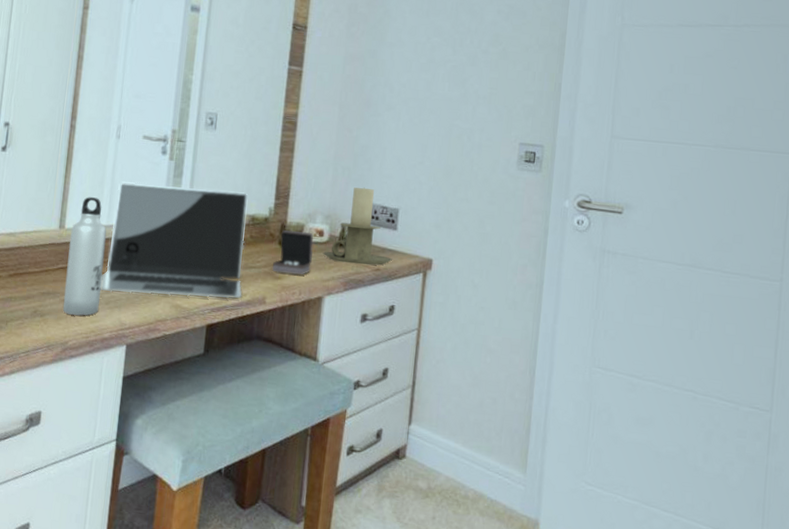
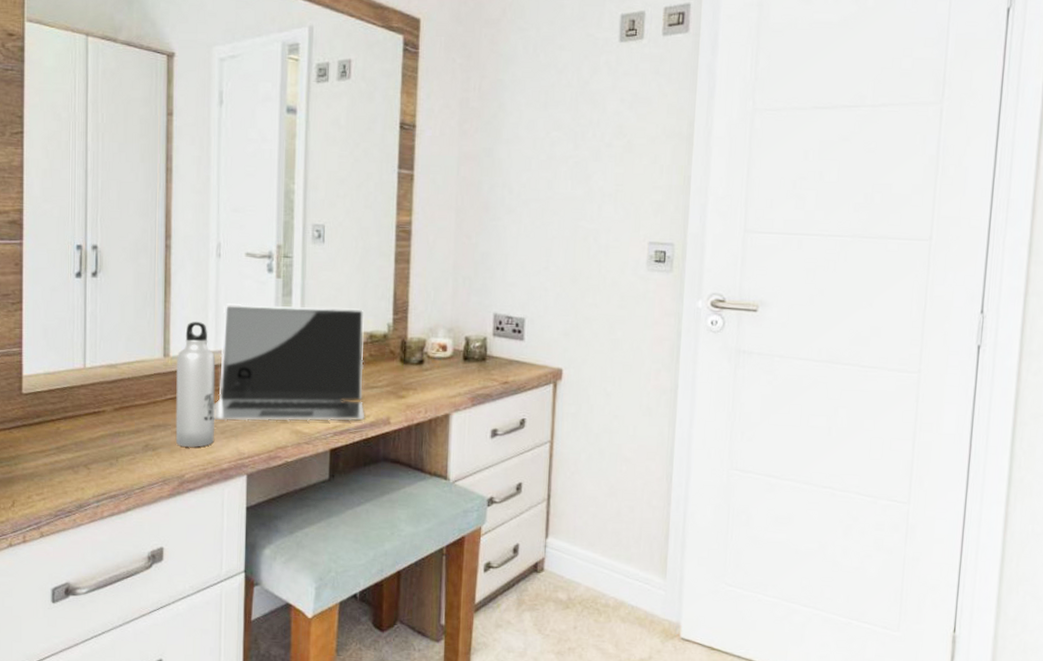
jewelry box: present [272,229,314,275] -> none [394,345,437,393]
candle holder: present [322,187,392,265] -> none [447,297,520,379]

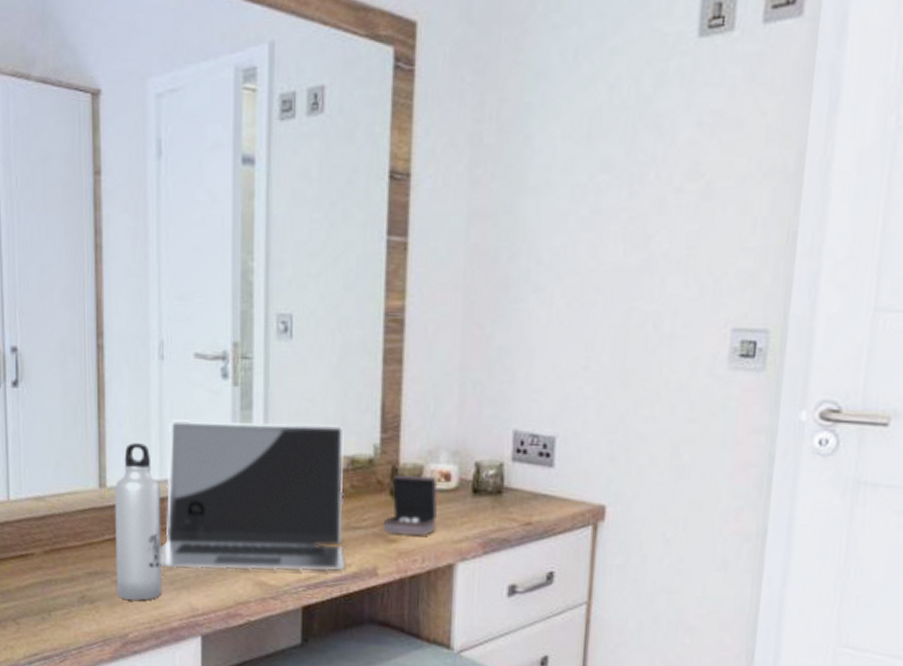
jewelry box: none [394,345,437,393] -> present [383,474,438,536]

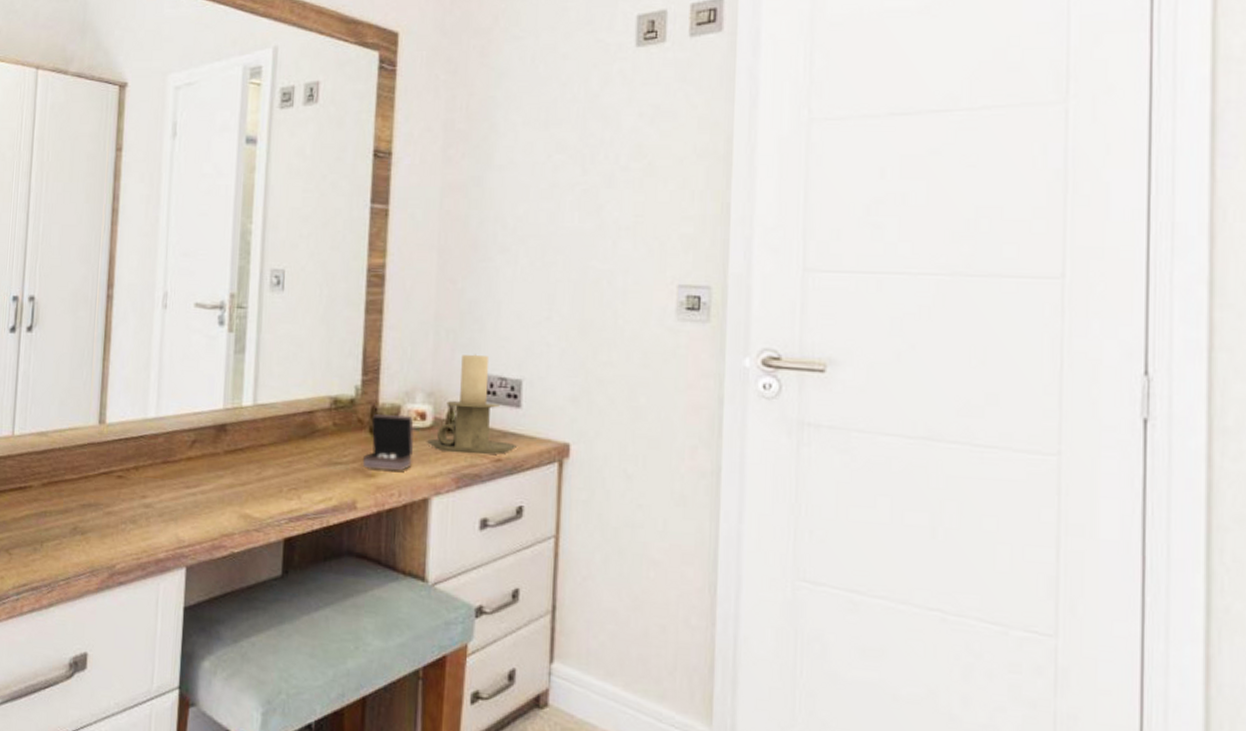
water bottle: present [115,443,161,601] -> none [107,383,157,532]
laptop: present [160,419,346,571] -> none [151,361,328,504]
candle holder: none [451,408,548,518] -> present [426,354,517,455]

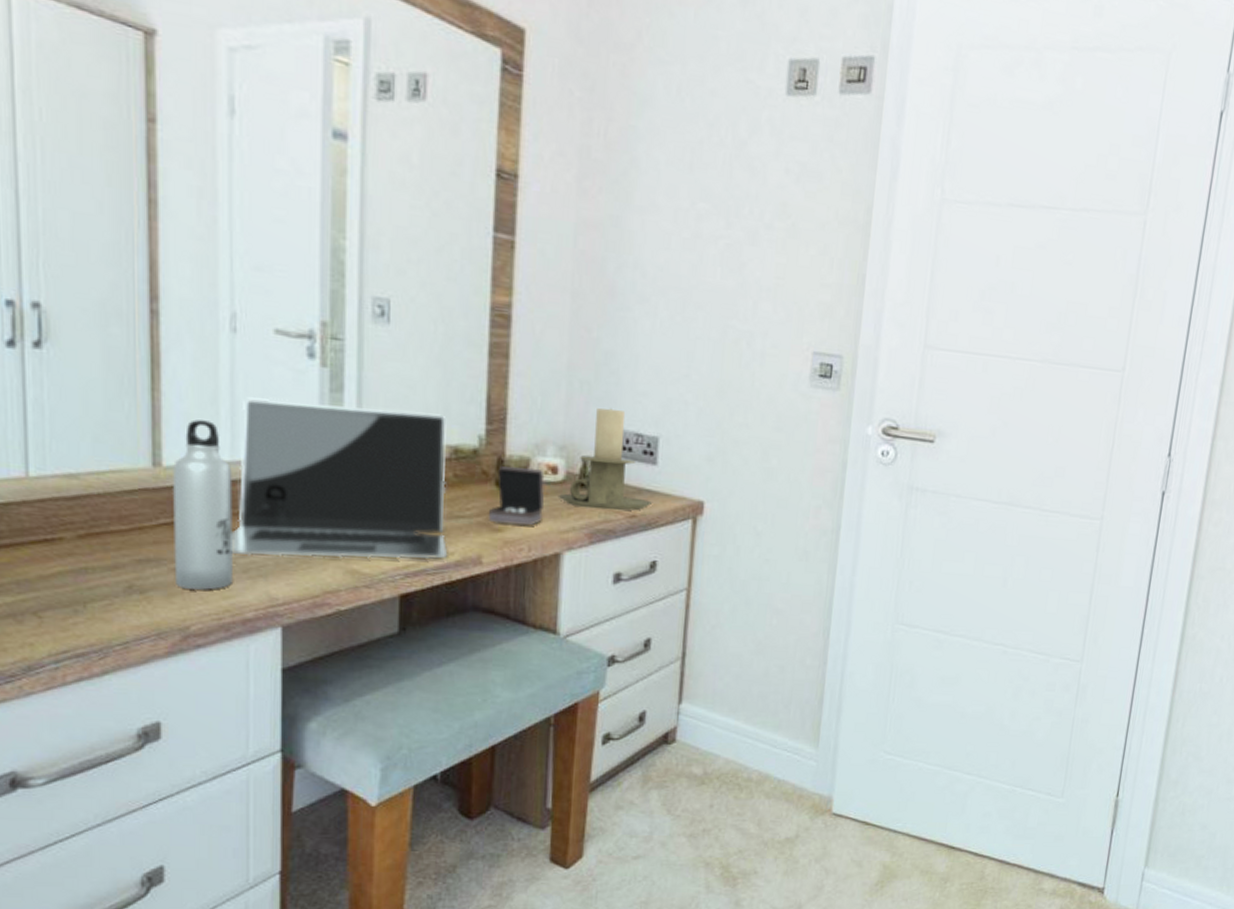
water bottle: none [107,383,157,532] -> present [173,419,233,590]
laptop: none [151,361,328,504] -> present [231,397,448,559]

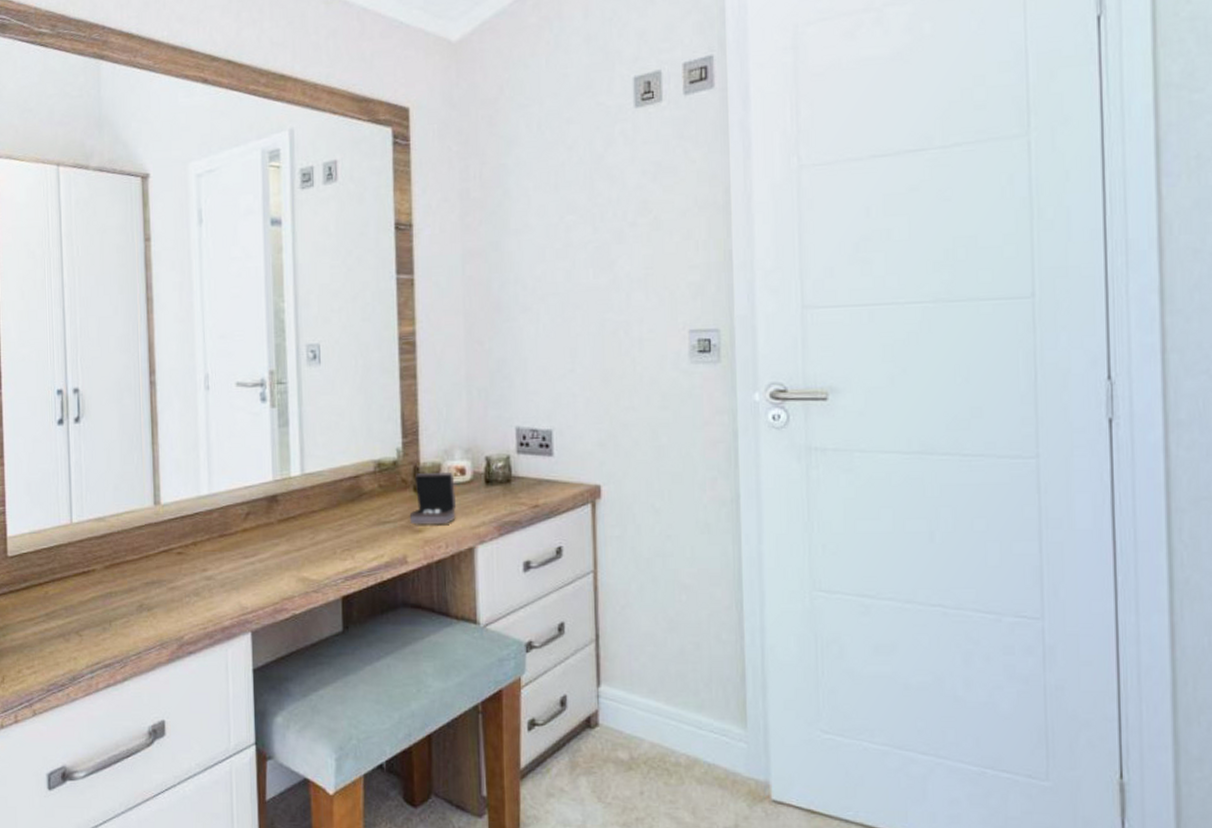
water bottle: present [173,419,233,590] -> none [168,463,213,604]
laptop: present [231,397,448,559] -> none [211,434,379,573]
candle holder: present [558,408,652,511] -> none [467,409,552,503]

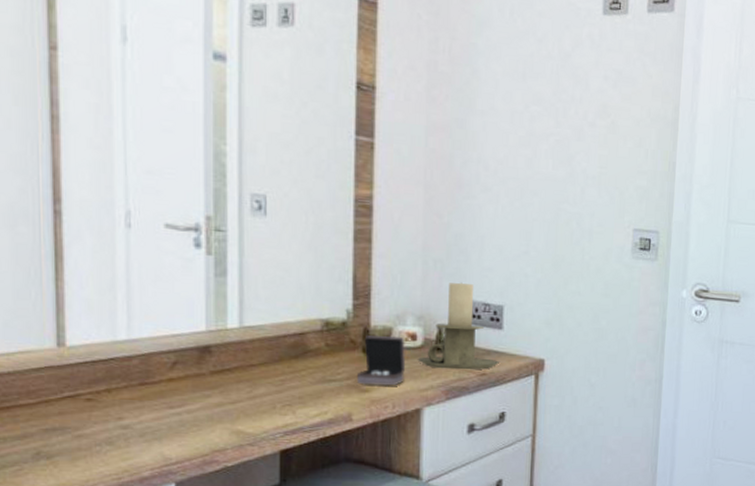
candle holder: none [467,409,552,503] -> present [417,282,499,370]

